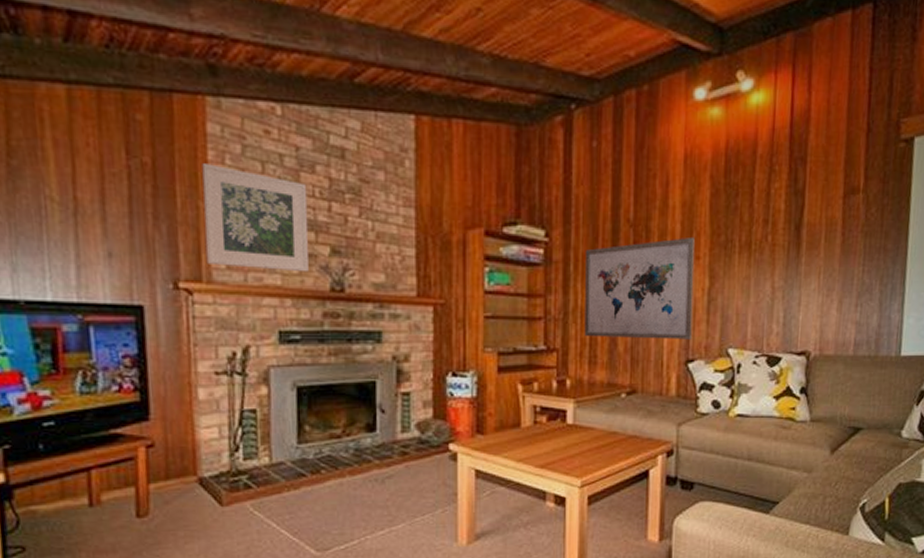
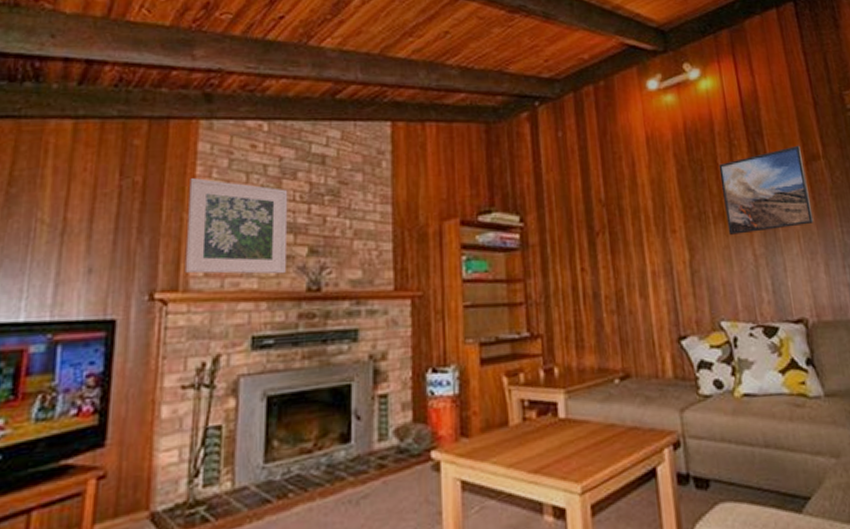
wall art: present [584,236,695,340] -> none [560,211,680,320]
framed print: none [751,176,842,266] -> present [718,145,814,235]

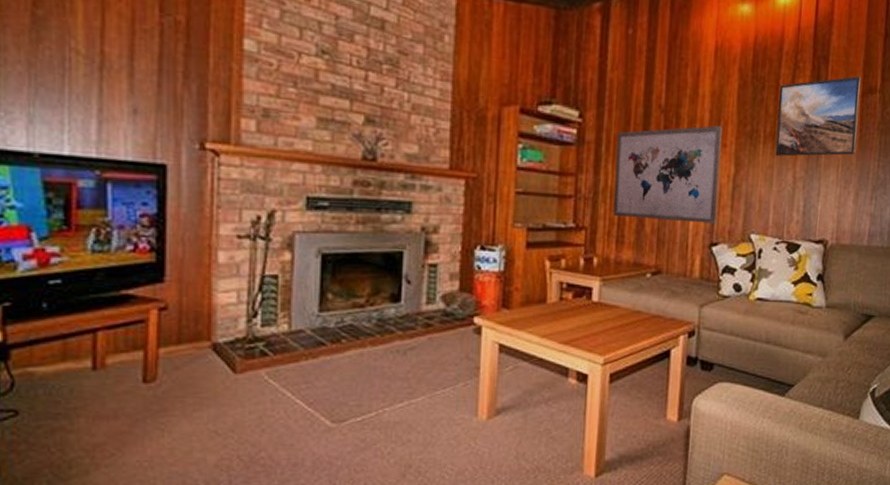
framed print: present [184,178,288,275] -> none [236,26,345,140]
wall art: none [560,211,680,320] -> present [613,125,722,224]

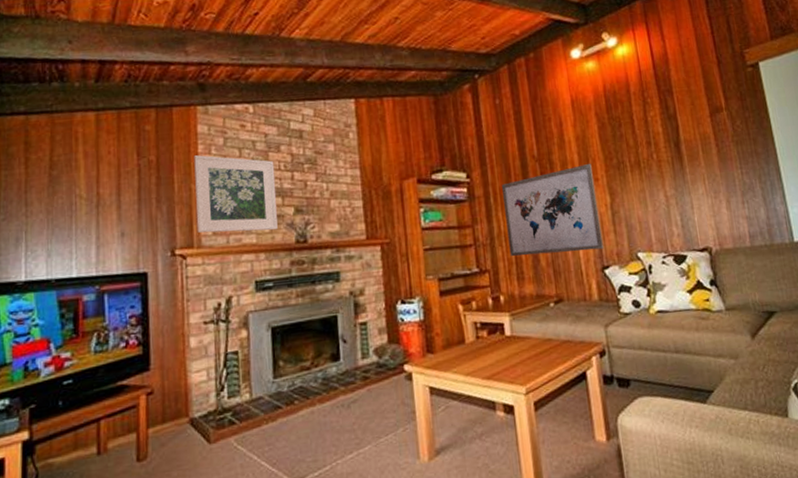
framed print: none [236,26,345,140] -> present [194,155,278,233]
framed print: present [775,75,861,157] -> none [634,99,718,180]

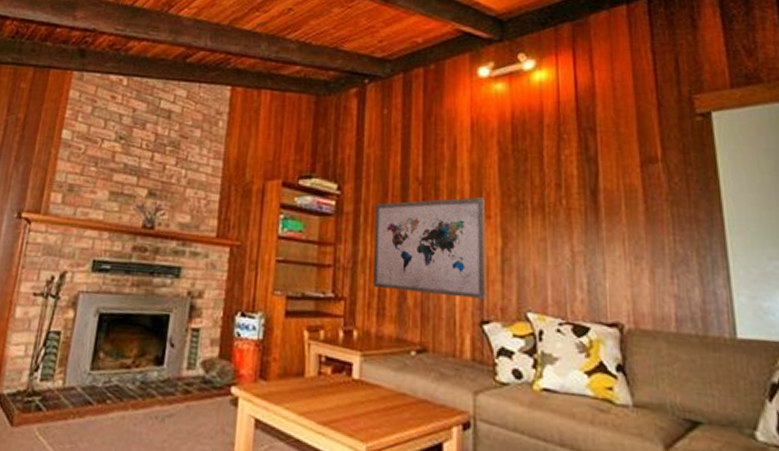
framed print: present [194,155,278,233] -> none [47,120,137,210]

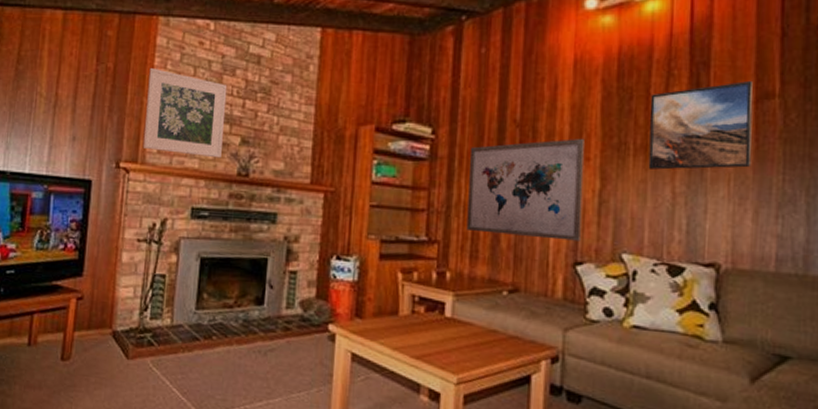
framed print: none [47,120,137,210] -> present [142,68,228,159]
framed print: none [544,145,643,229] -> present [648,80,754,170]

